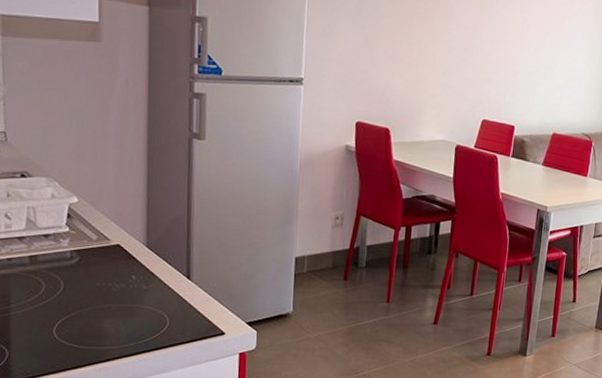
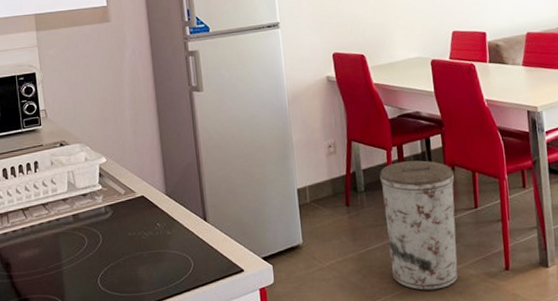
trash can: none [378,242,457,368] -> present [380,160,458,291]

